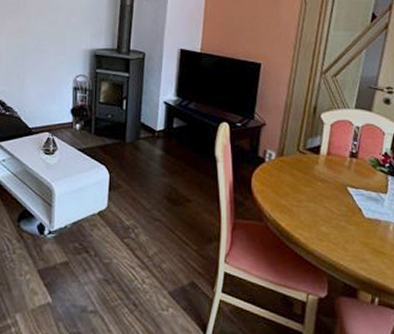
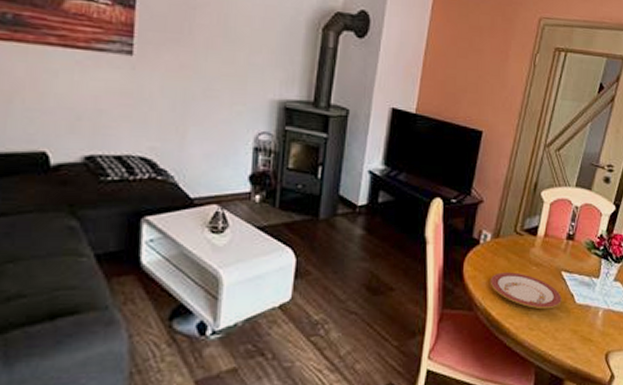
plate: none [277,187,350,222] -> present [490,272,562,310]

